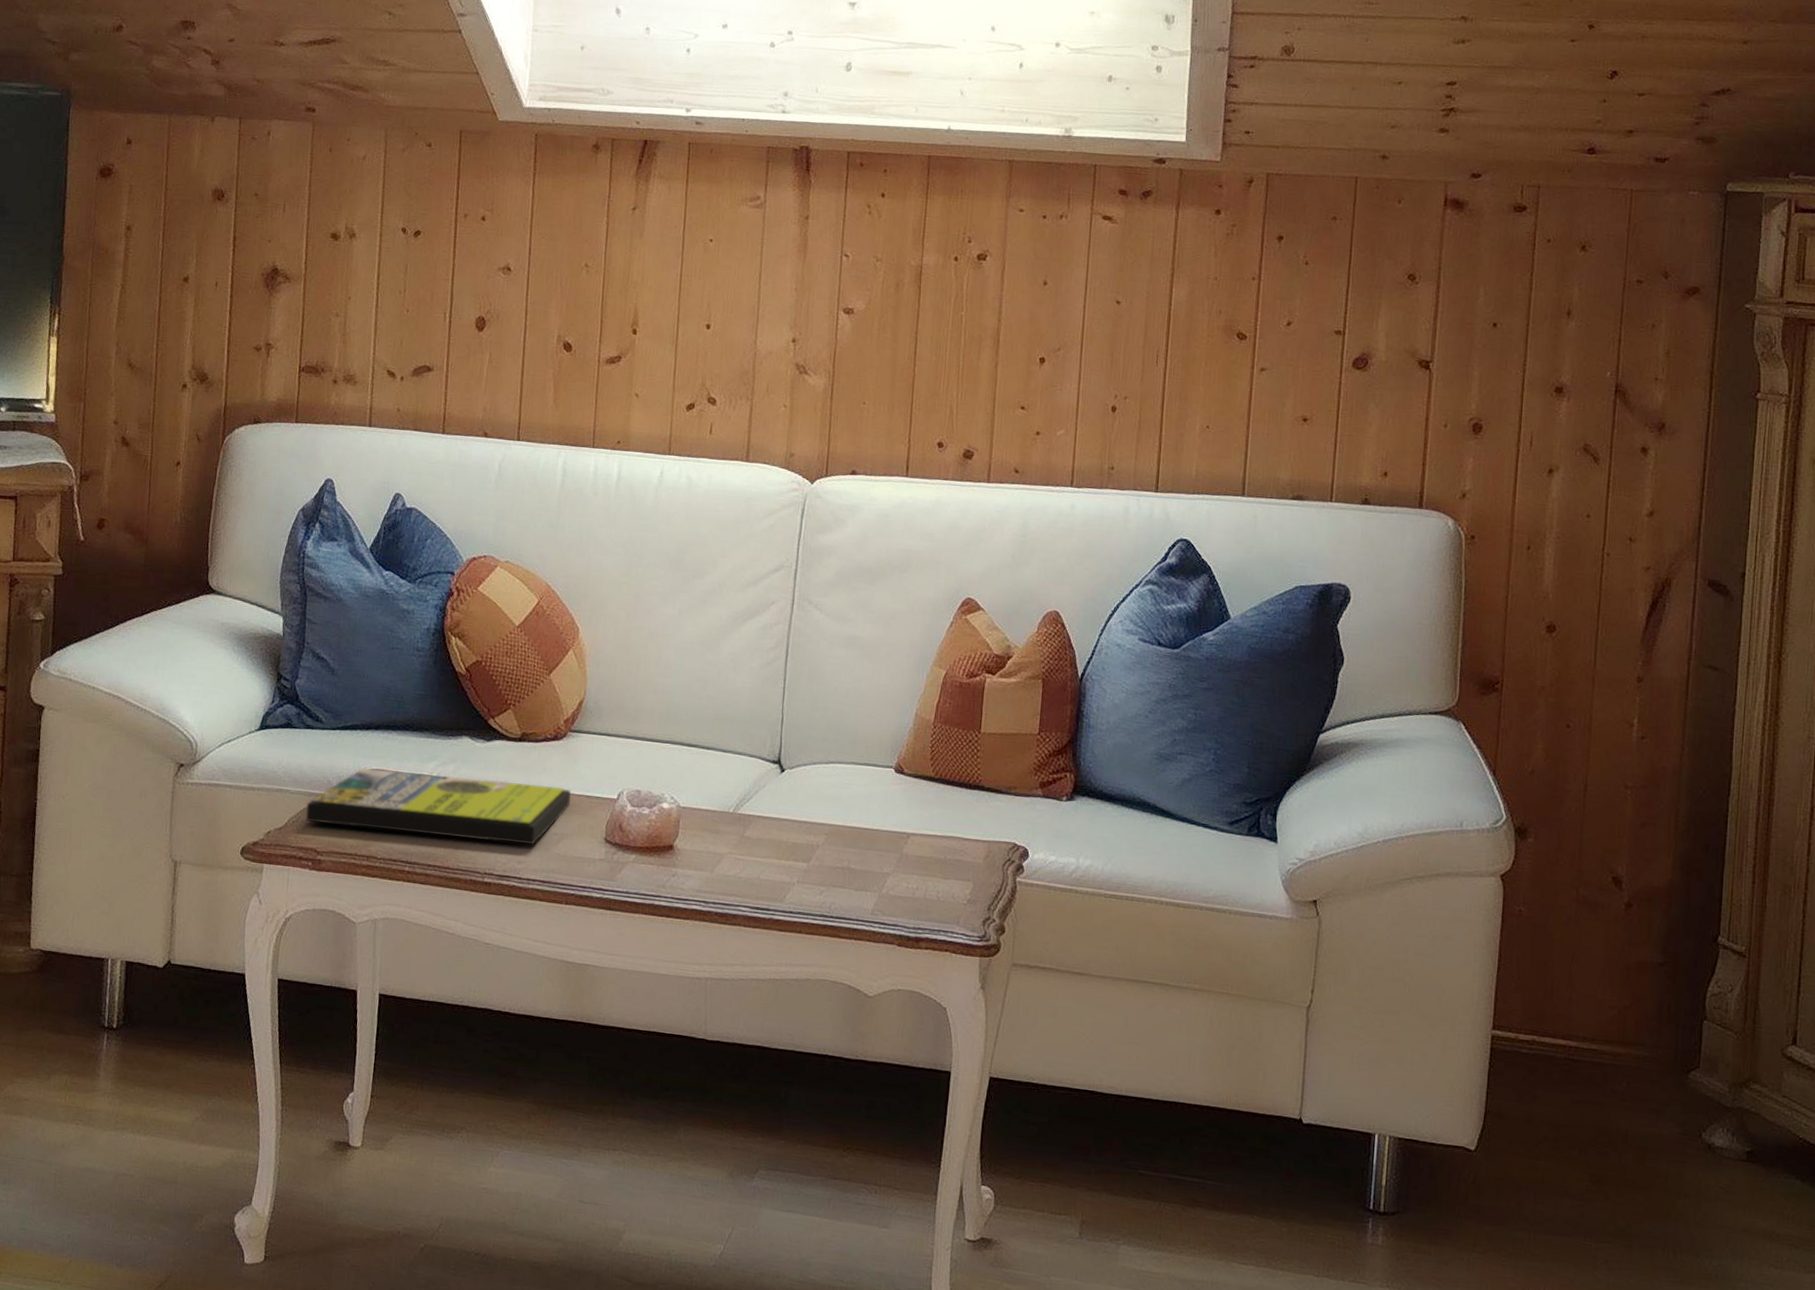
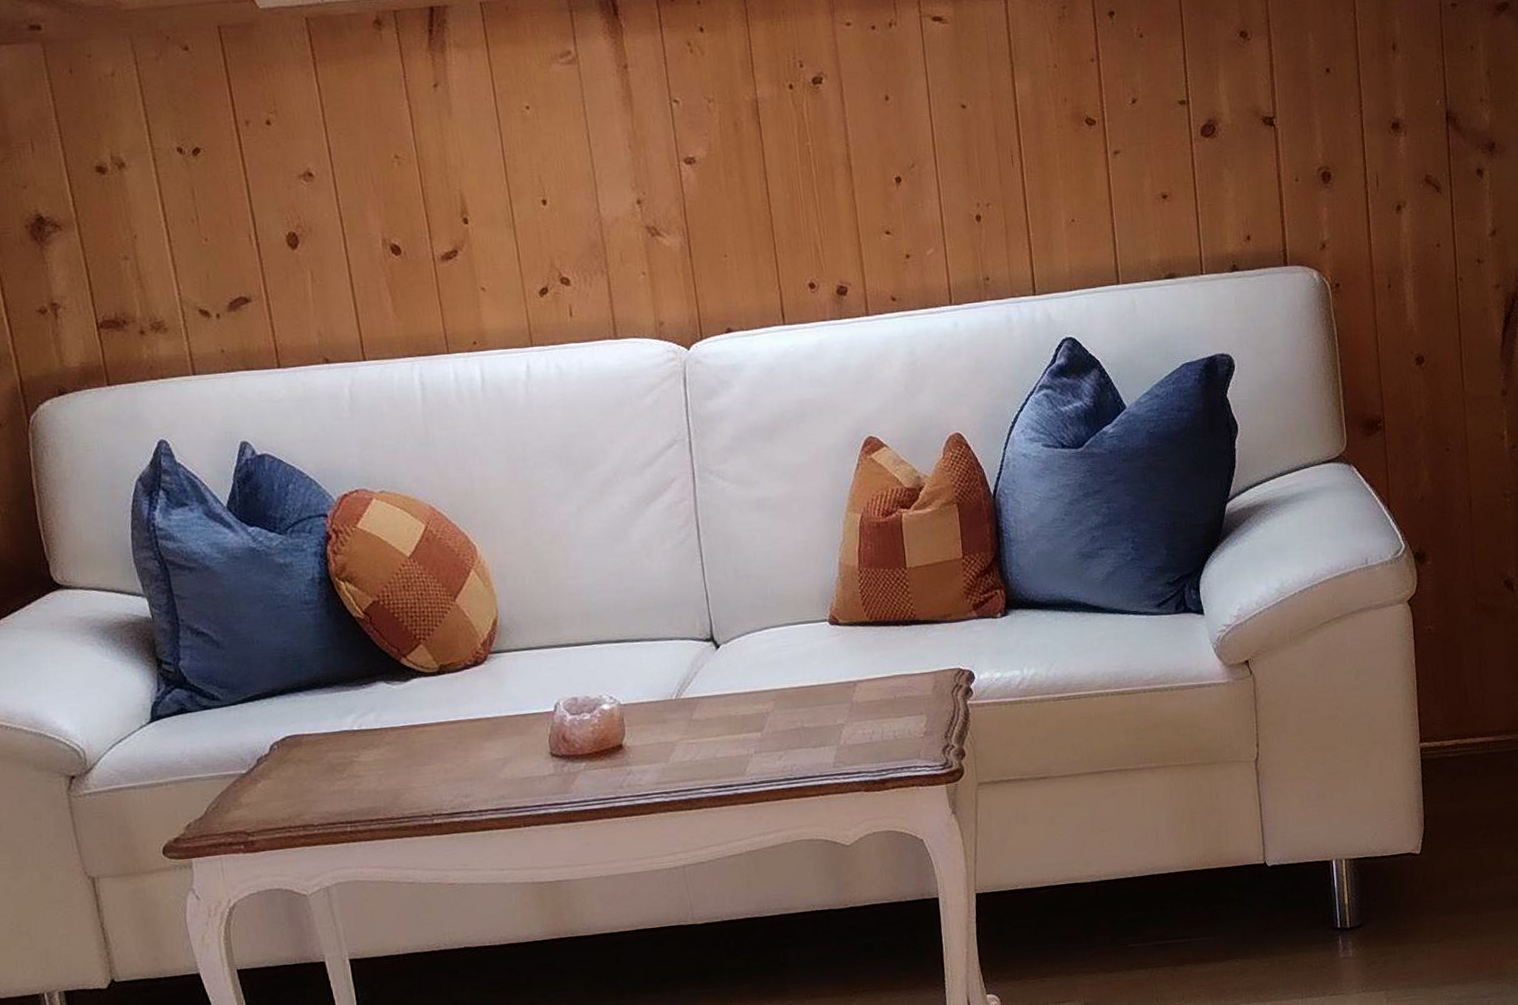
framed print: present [306,767,571,845] -> none [223,711,506,805]

